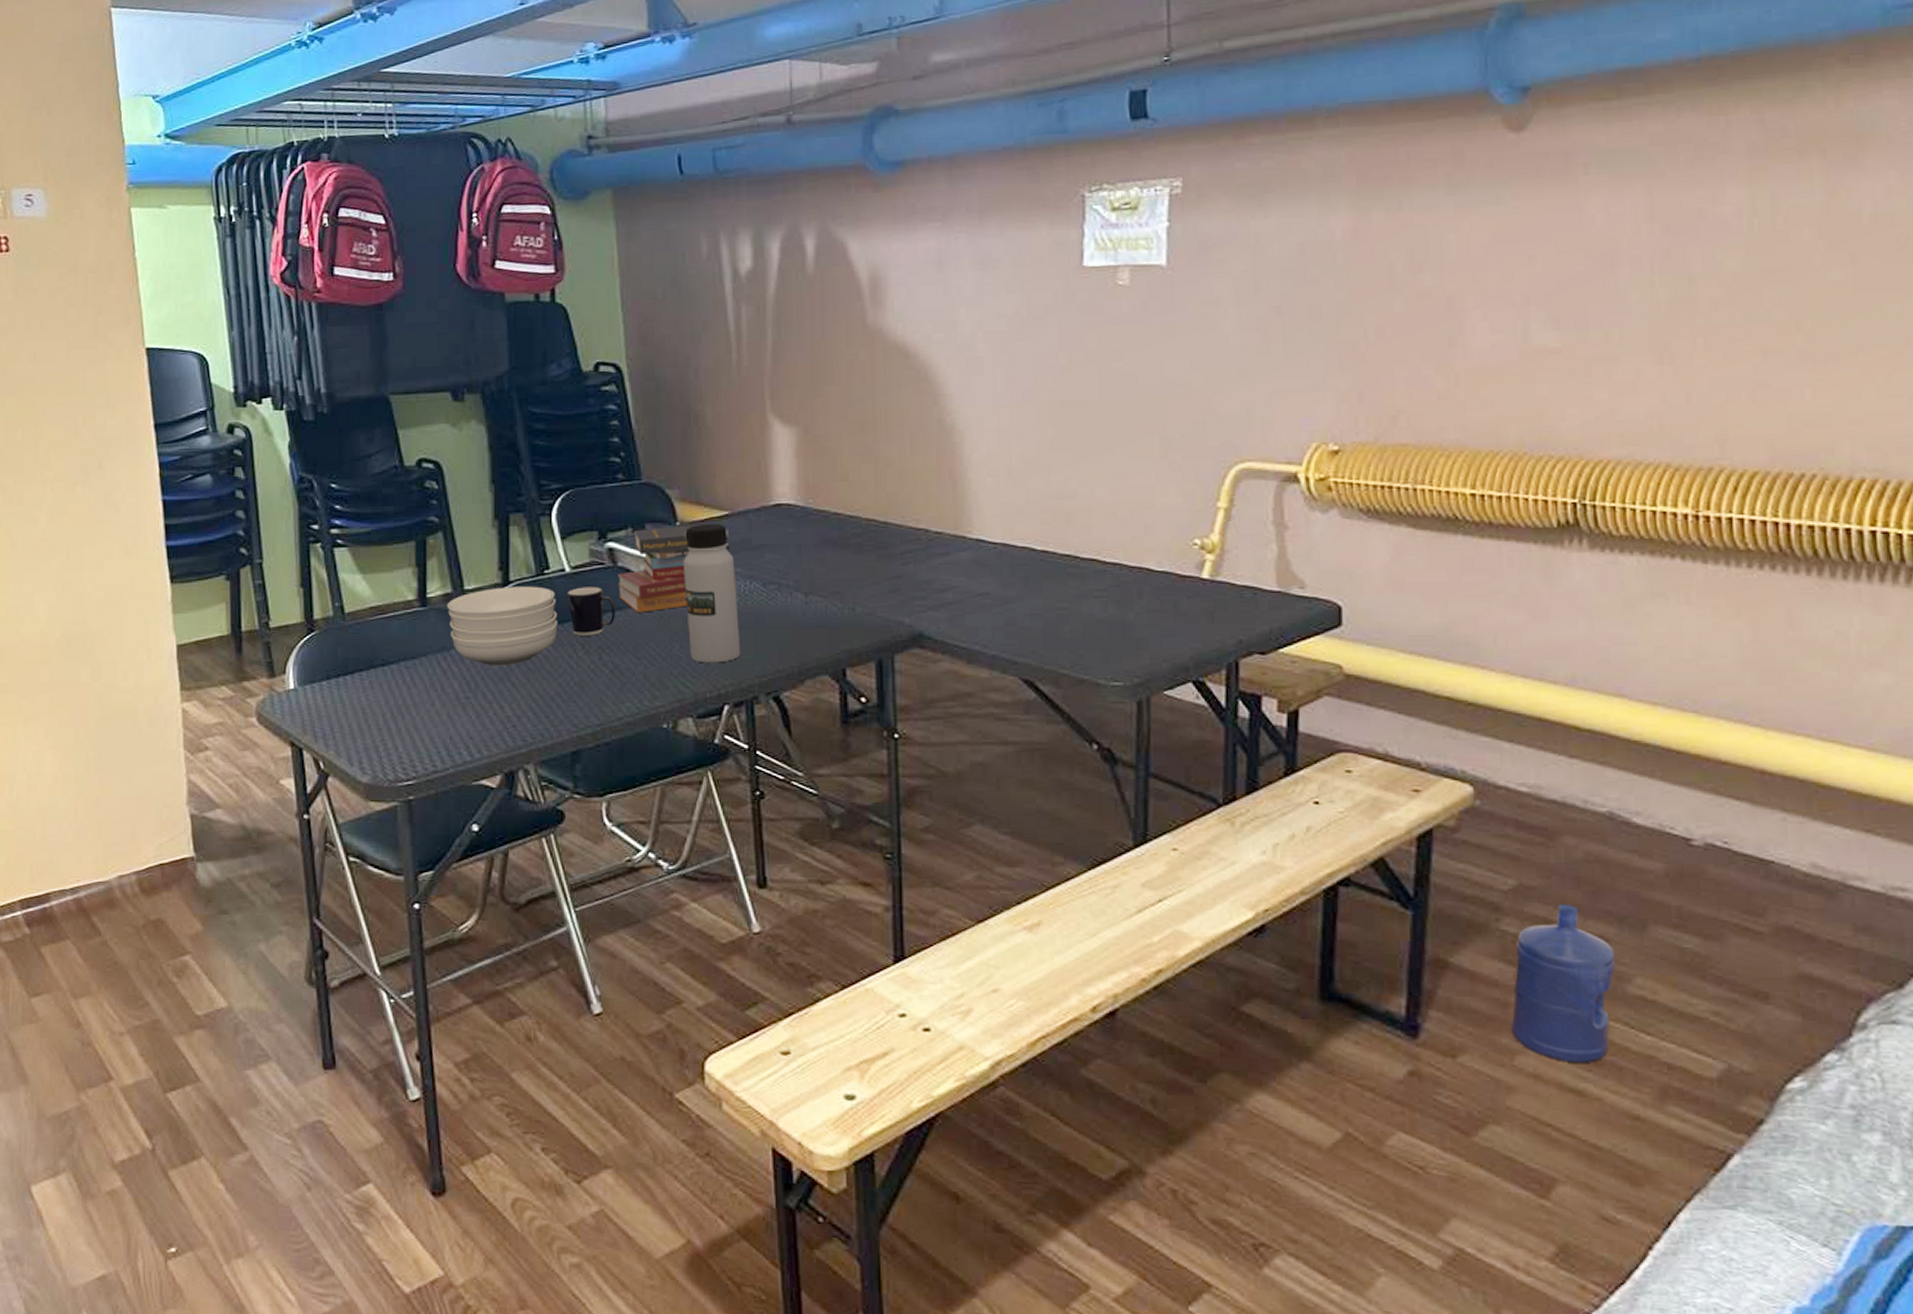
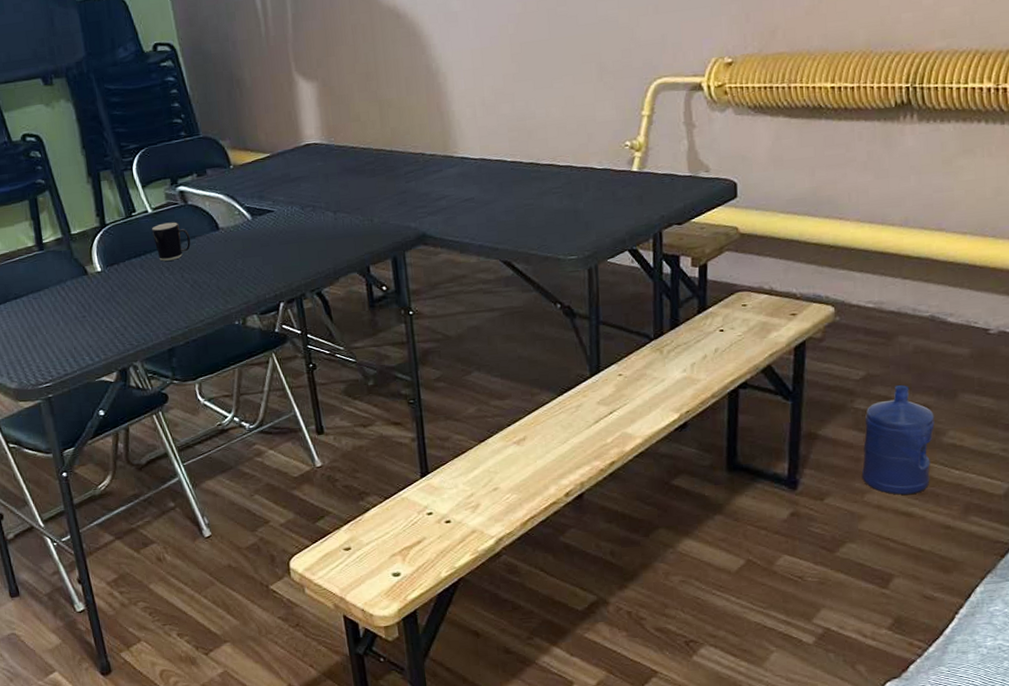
bowl: present [446,586,558,667] -> none [59,226,147,291]
books: present [618,523,737,613] -> none [189,164,282,239]
water bottle: present [682,523,741,663] -> none [236,164,289,273]

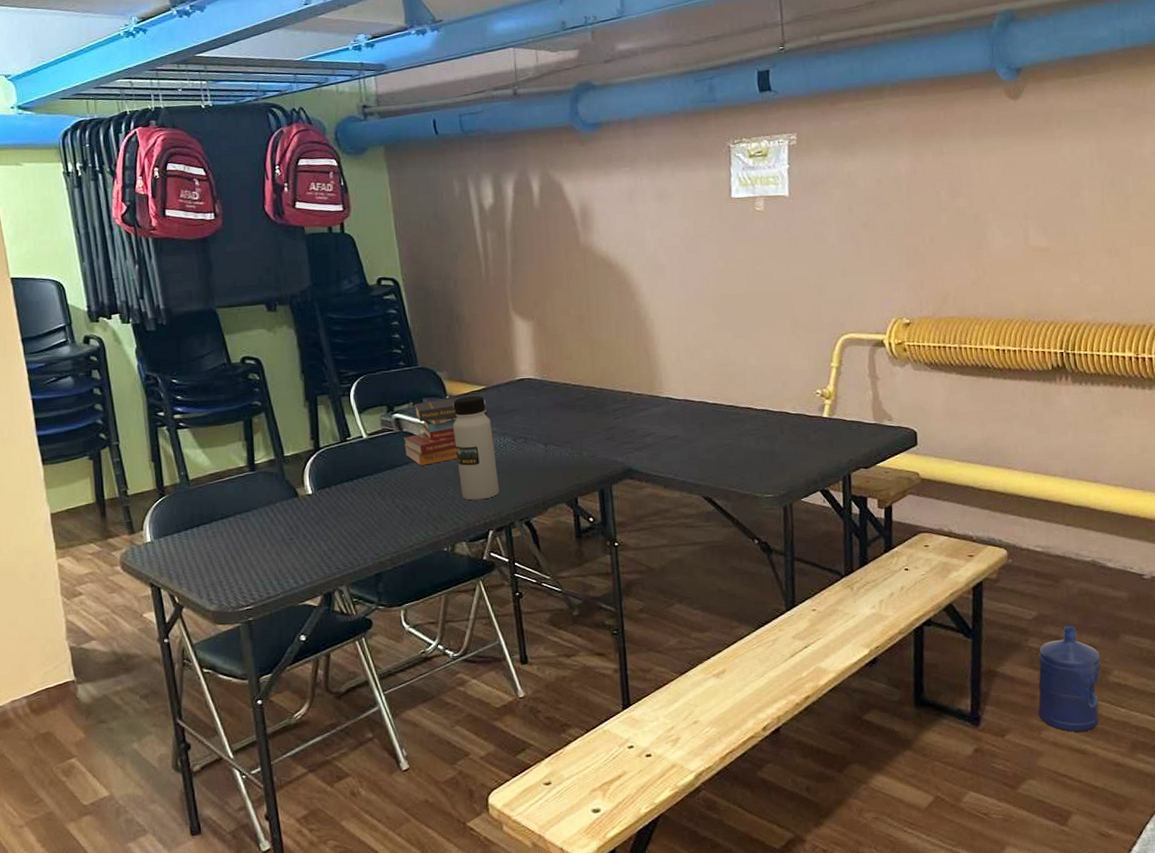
mug: present [151,222,191,261] -> none [365,448,404,486]
books: none [189,164,282,239] -> present [403,395,495,466]
water bottle: none [236,164,289,273] -> present [452,395,500,501]

